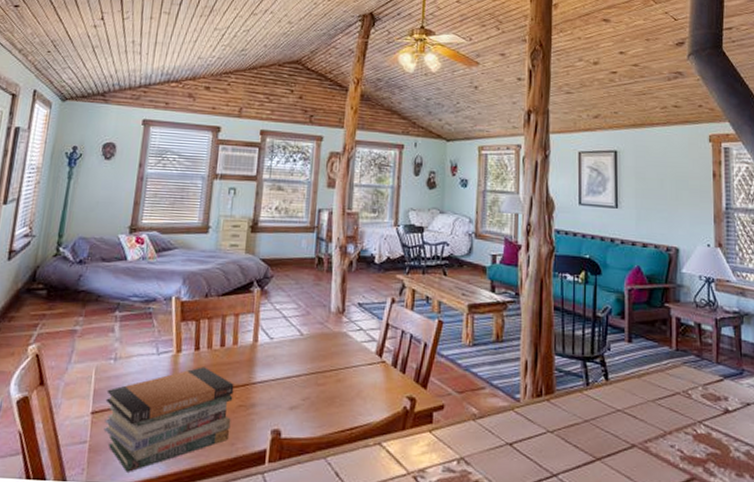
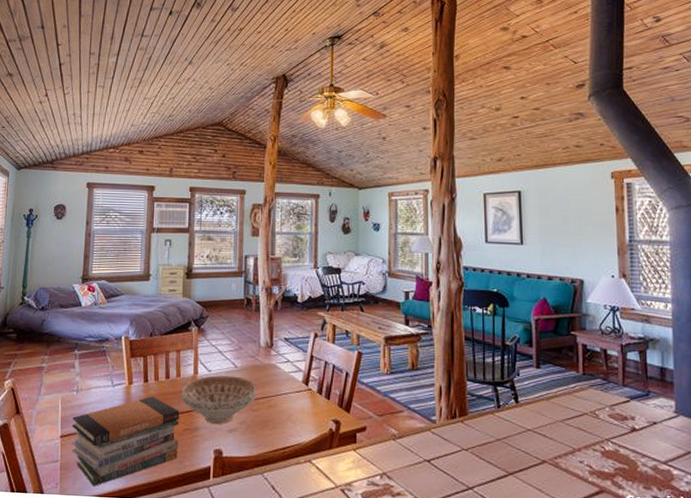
decorative bowl: none [237,344,324,401] -> present [181,375,256,425]

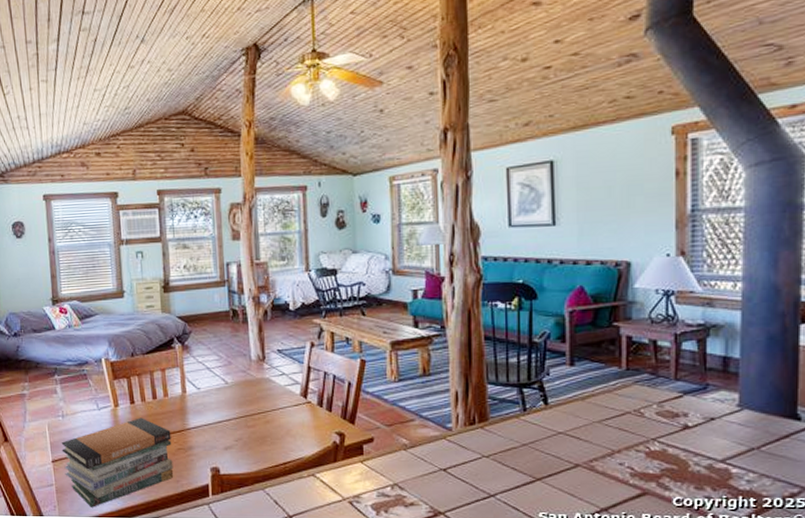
decorative bowl: present [181,375,256,425] -> none [171,393,251,443]

